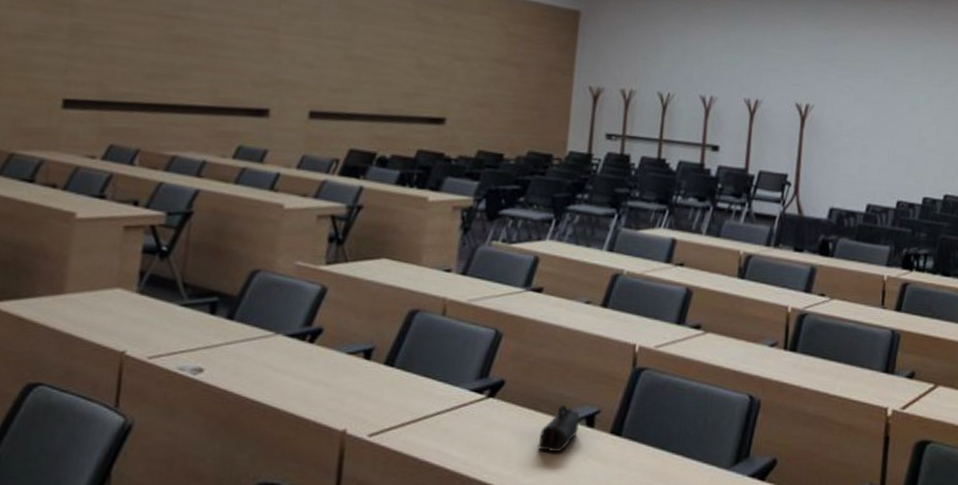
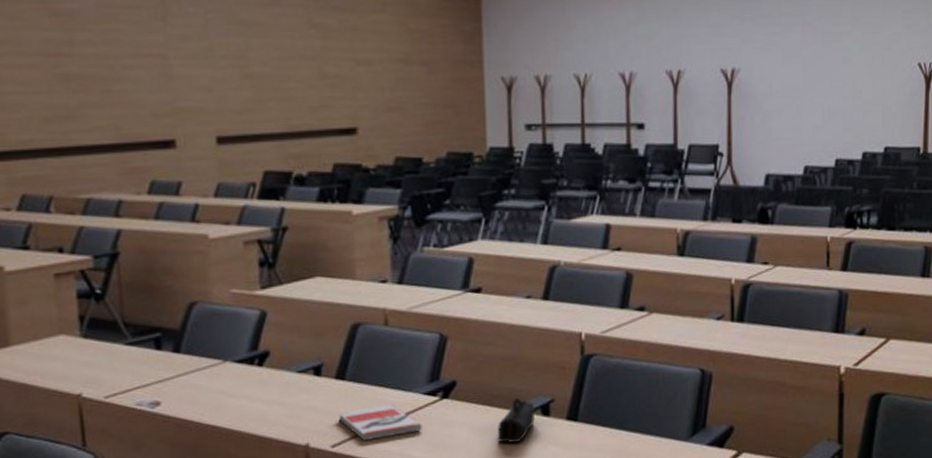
book: none [381,397,464,434] -> present [339,404,422,442]

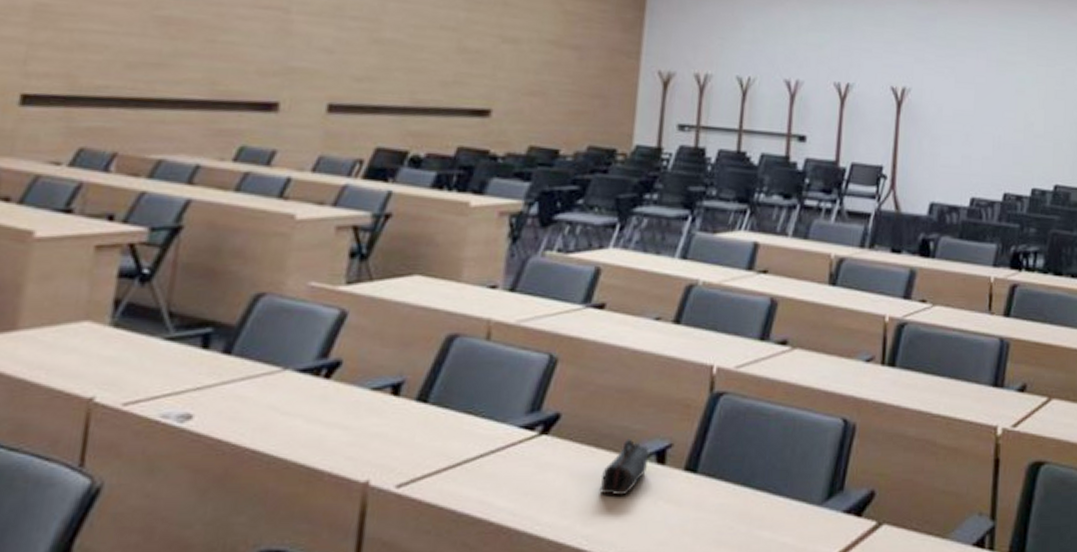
book: present [339,404,422,442] -> none [412,438,512,482]

